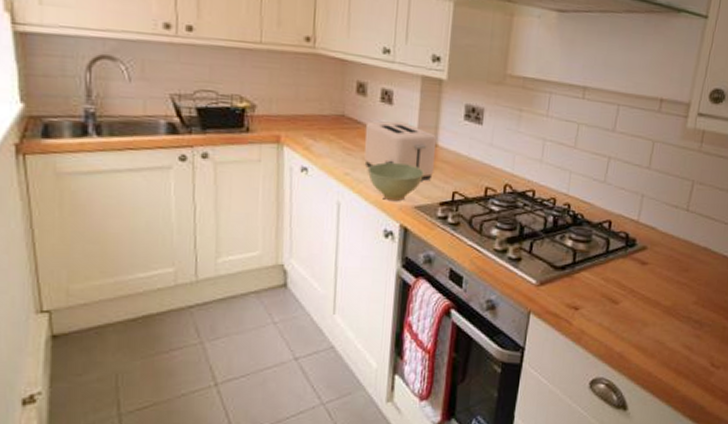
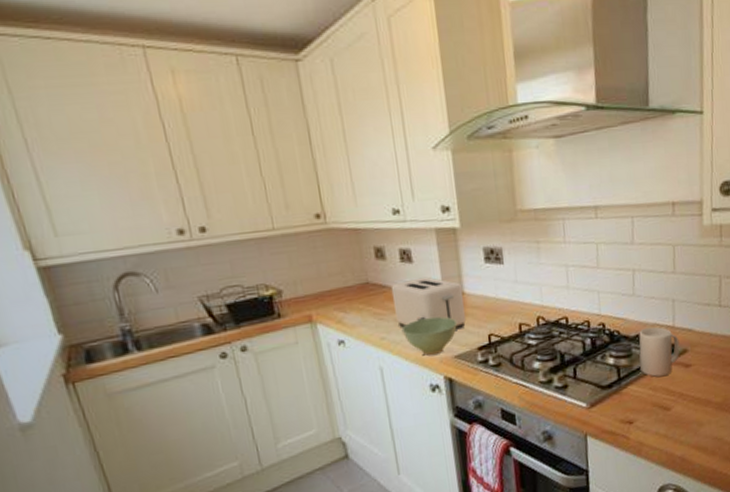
mug: none [596,217,641,268] -> present [639,326,680,377]

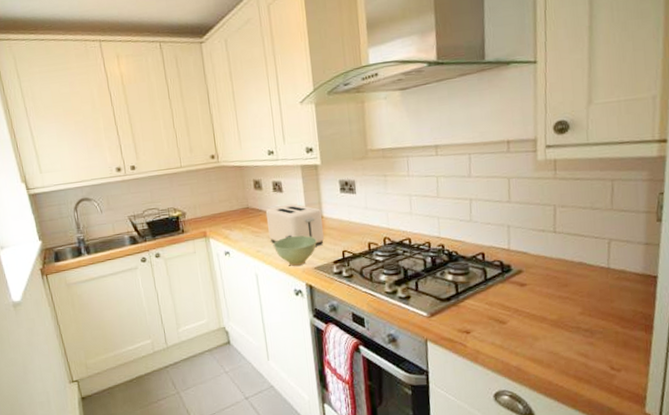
mug: present [639,326,680,377] -> none [475,249,515,293]

